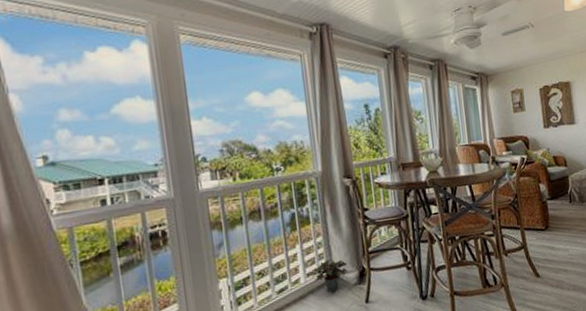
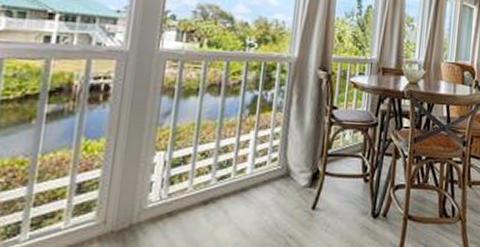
potted plant: present [311,259,348,293] -> none [259,153,302,191]

